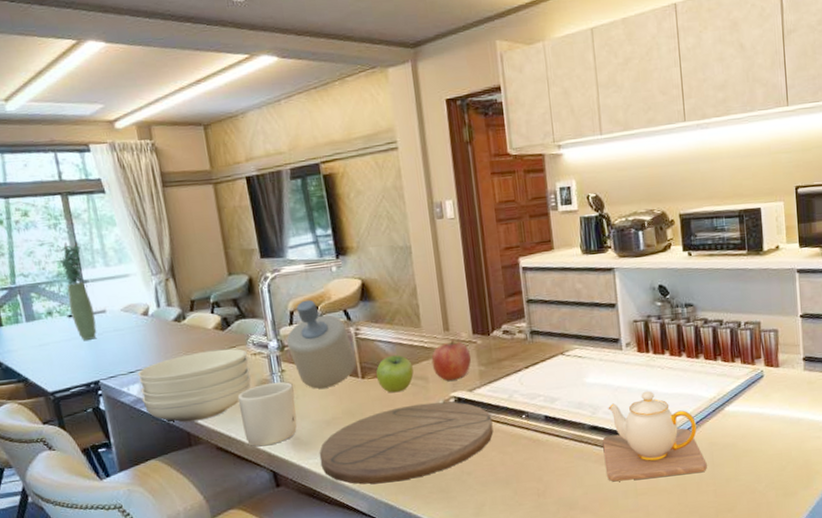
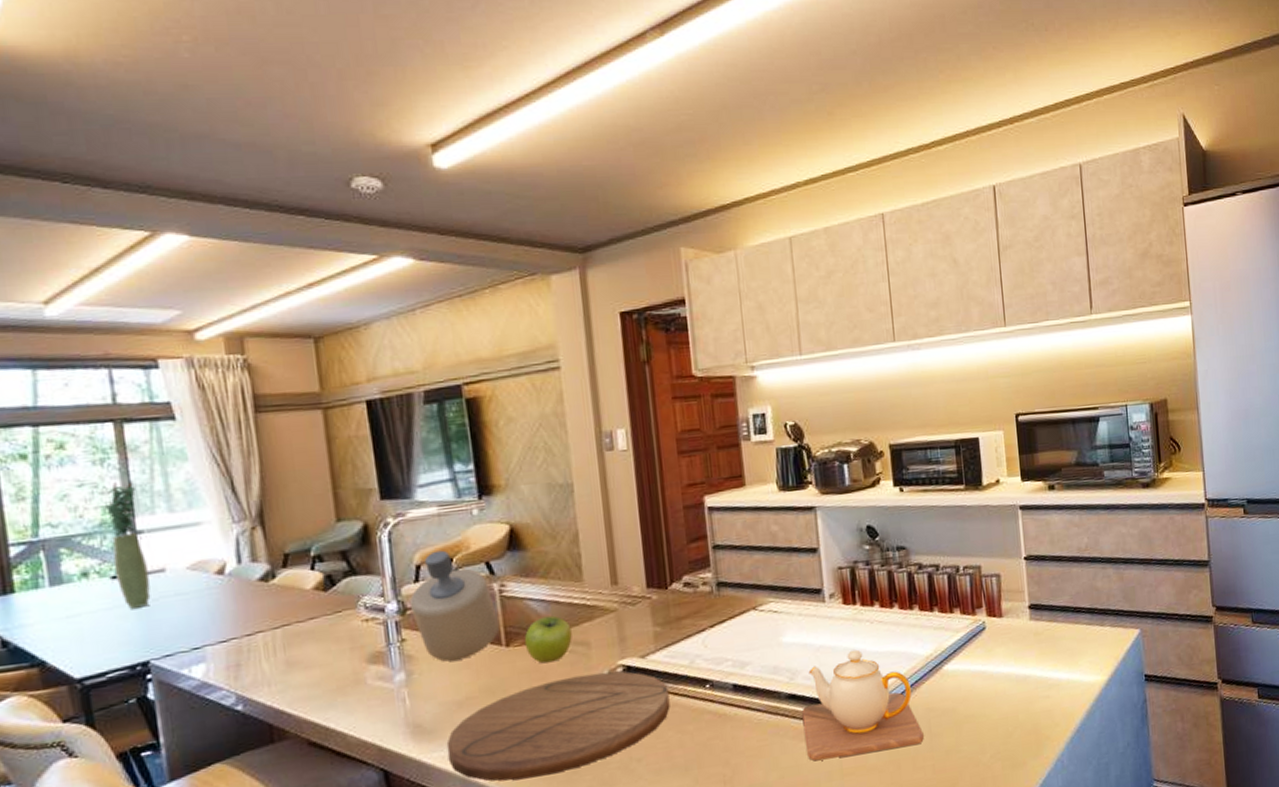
bowl: present [137,348,251,423] -> none [204,613,361,712]
mug: present [237,381,297,447] -> none [340,654,419,739]
fruit: present [431,339,472,381] -> none [595,595,645,646]

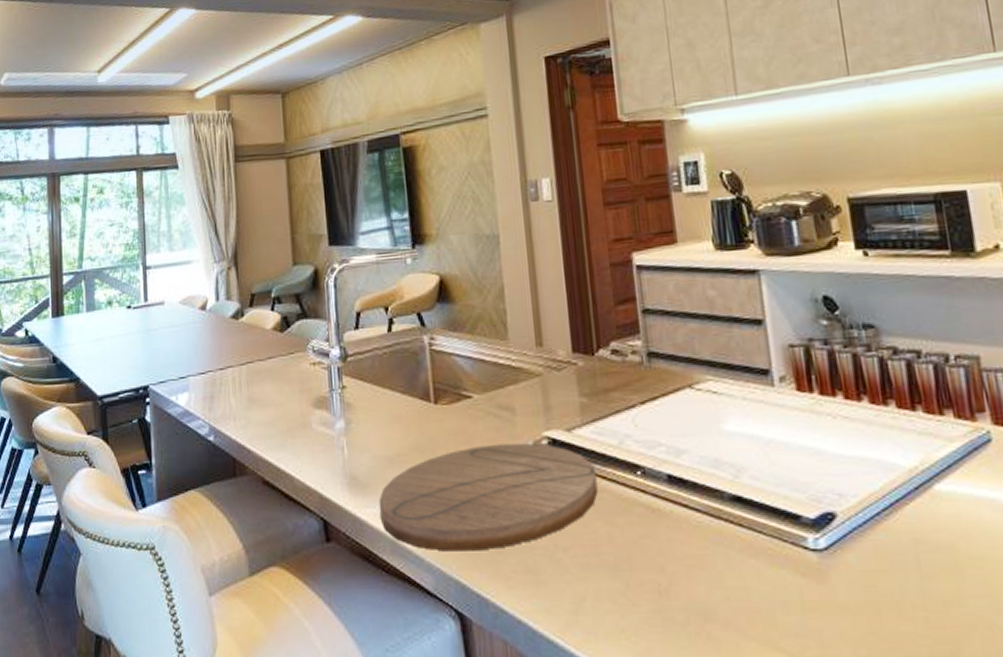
vase: present [106,482,151,609] -> none [127,223,153,336]
soap dispenser: present [409,550,500,662] -> none [349,298,429,413]
fruit: present [524,615,572,664] -> none [451,374,497,426]
teapot: present [802,649,924,761] -> none [749,449,912,586]

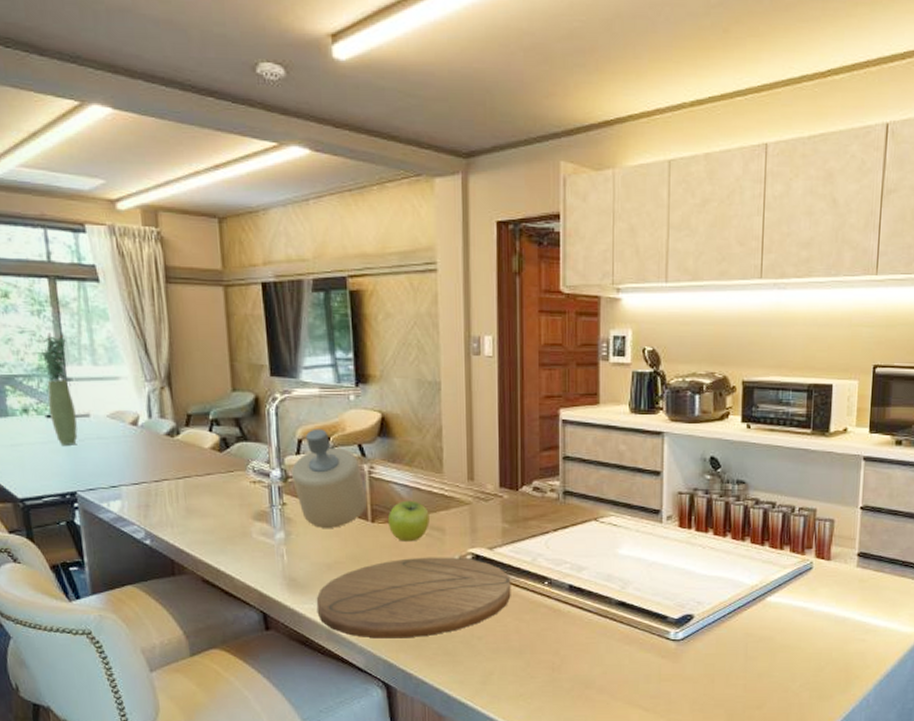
vase: none [127,223,153,336] -> present [42,332,78,445]
soap dispenser: none [349,298,429,413] -> present [290,428,368,528]
fruit: none [451,374,497,426] -> present [387,500,430,542]

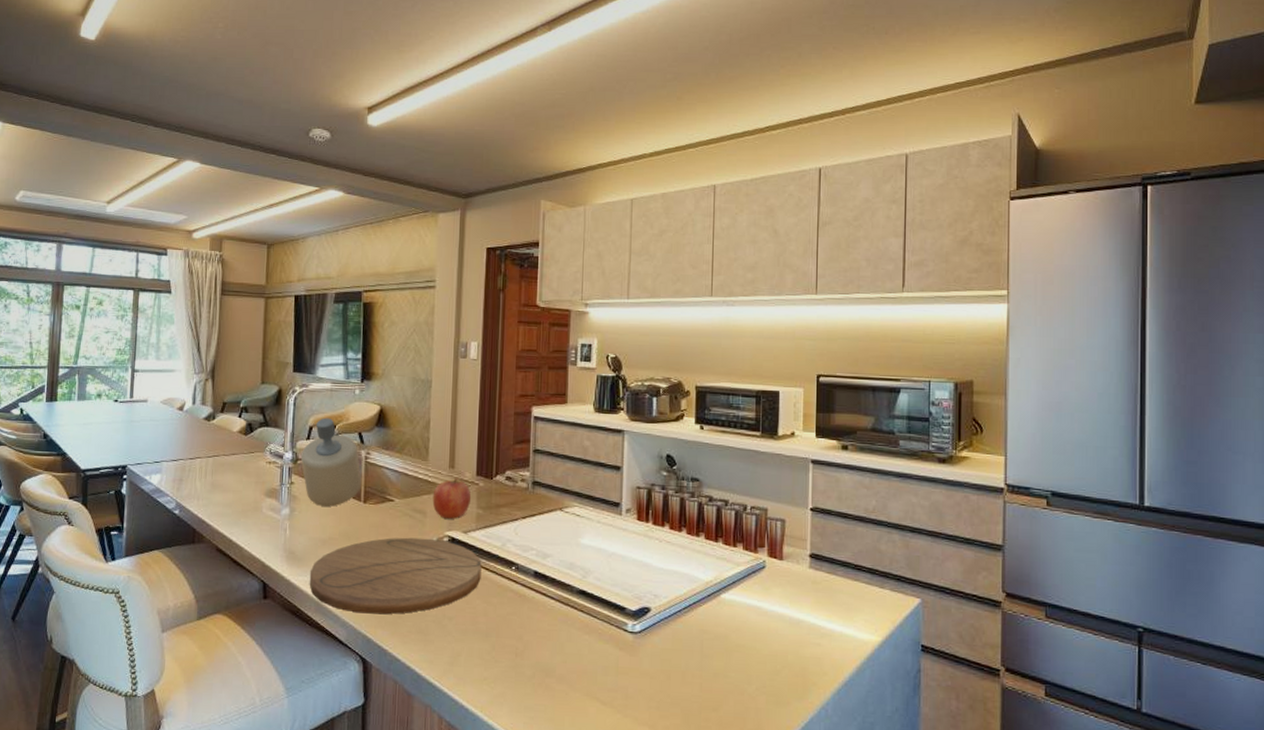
vase: present [42,332,78,445] -> none [117,333,139,426]
fruit: present [387,500,430,542] -> none [377,484,414,523]
fruit: none [451,491,495,535] -> present [432,478,472,519]

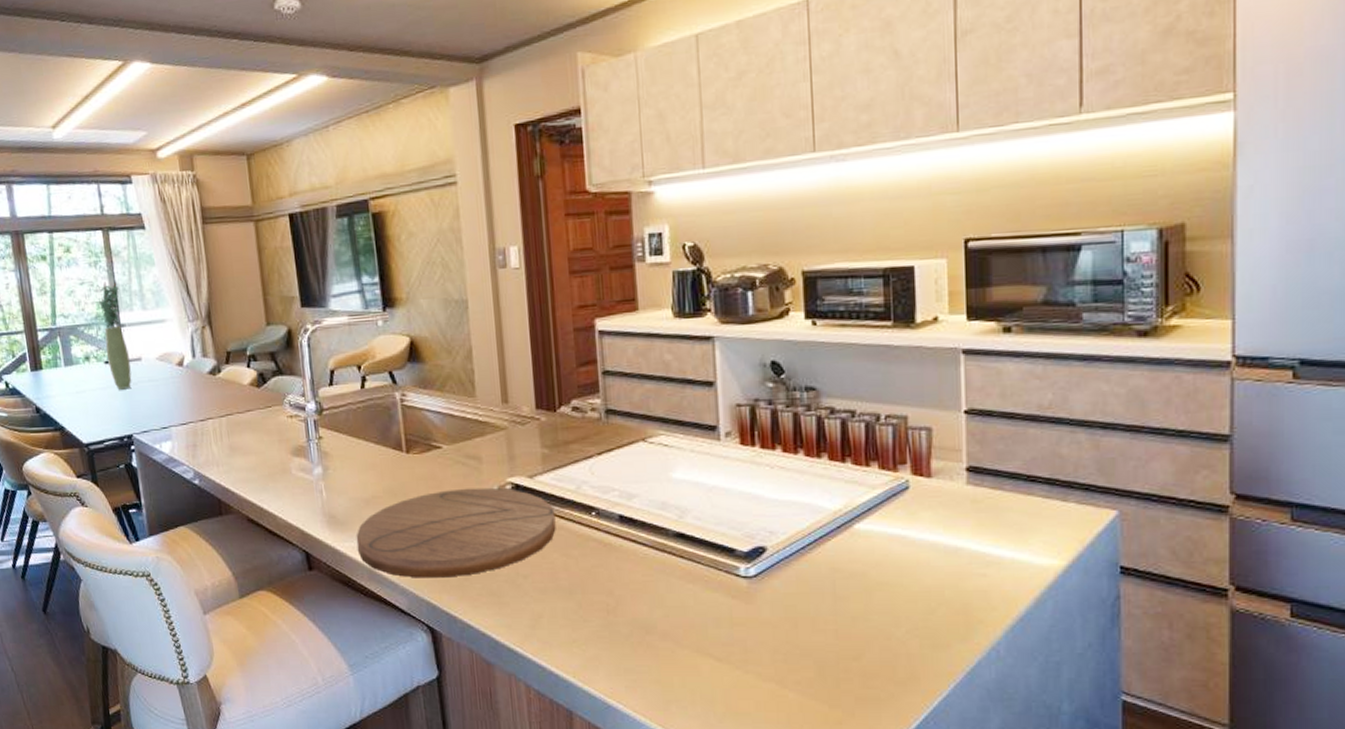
vase: none [117,333,139,426] -> present [99,282,132,390]
soap dispenser: present [300,417,362,507] -> none [325,357,401,461]
fruit: present [432,478,472,519] -> none [486,414,534,463]

